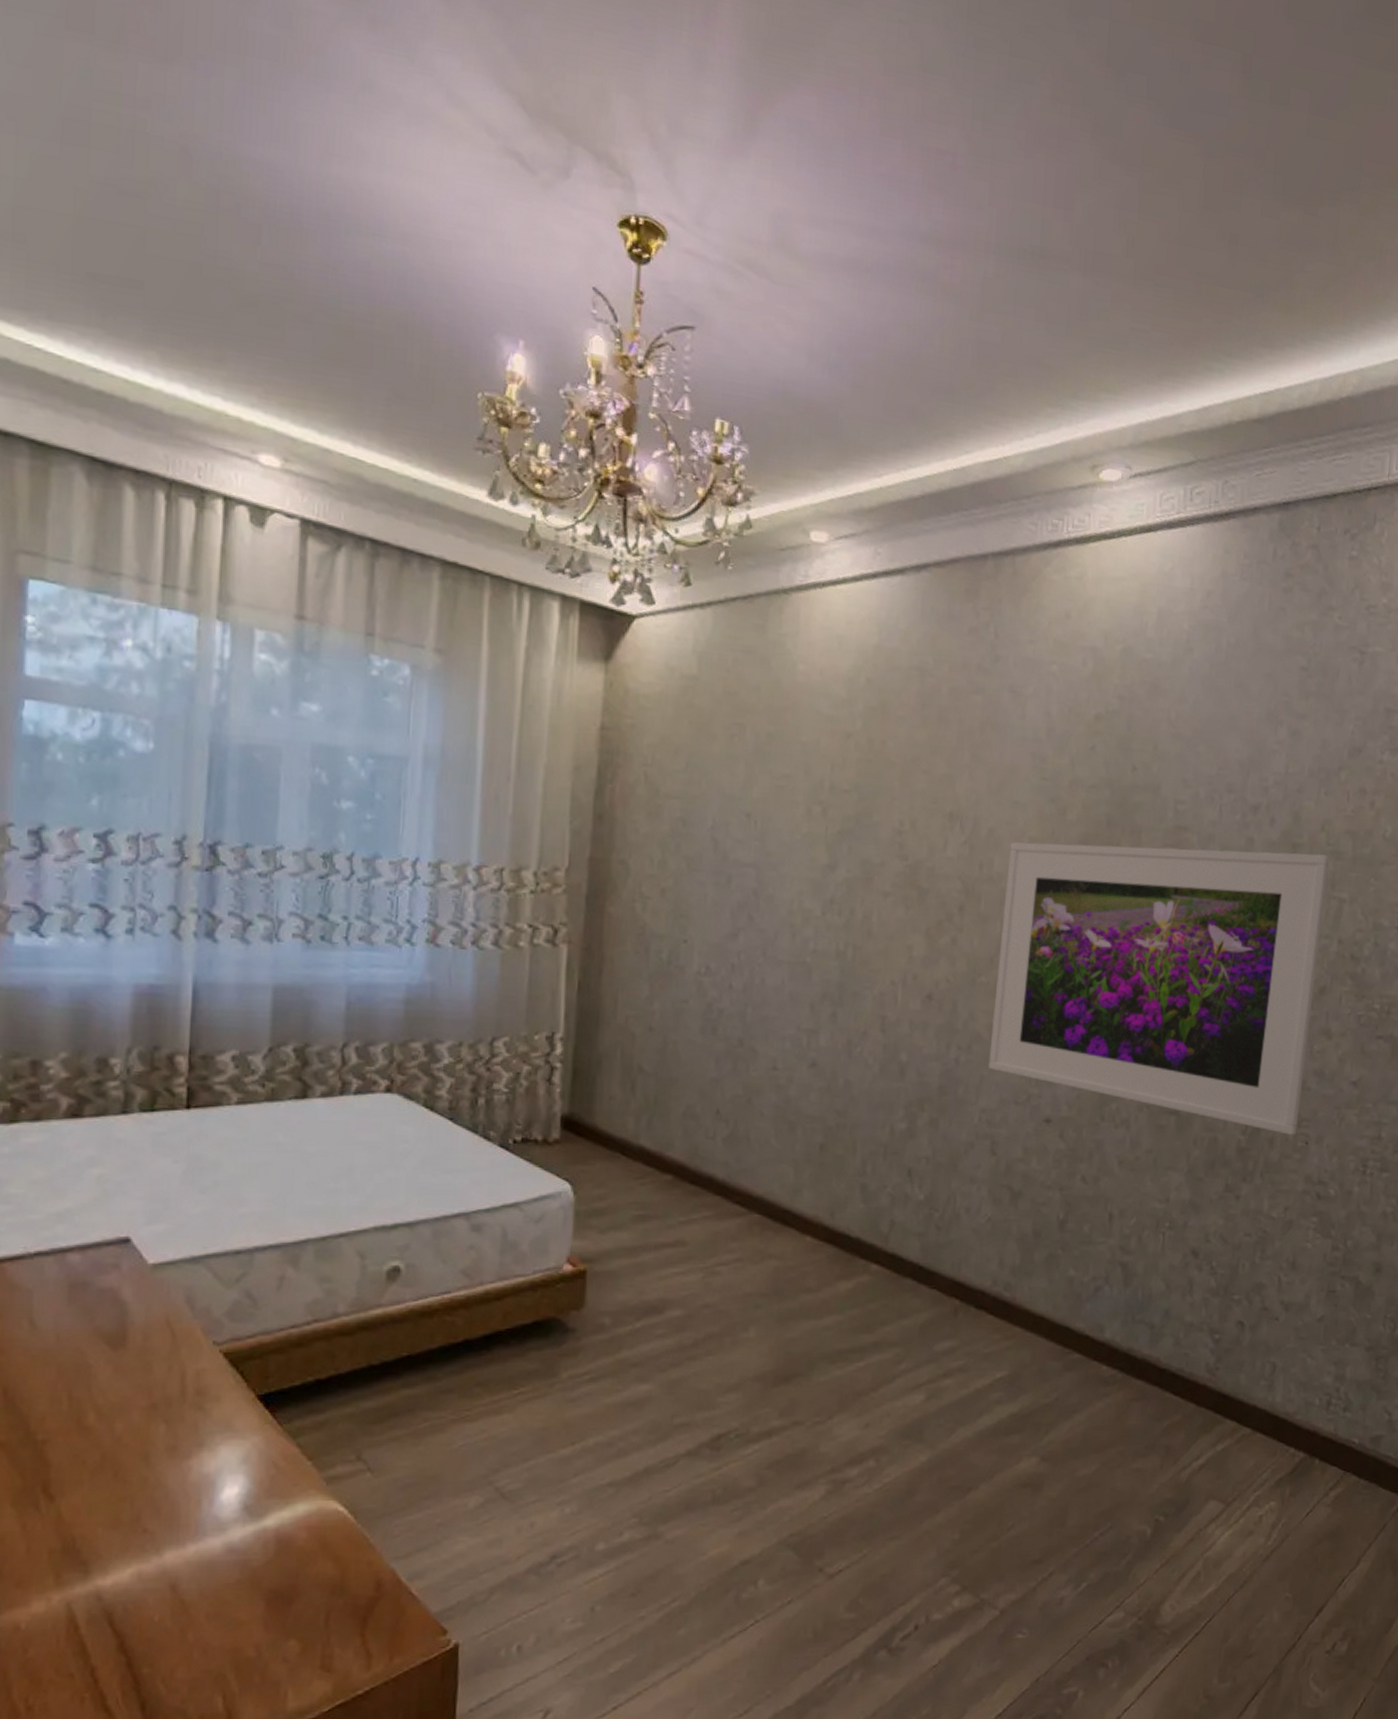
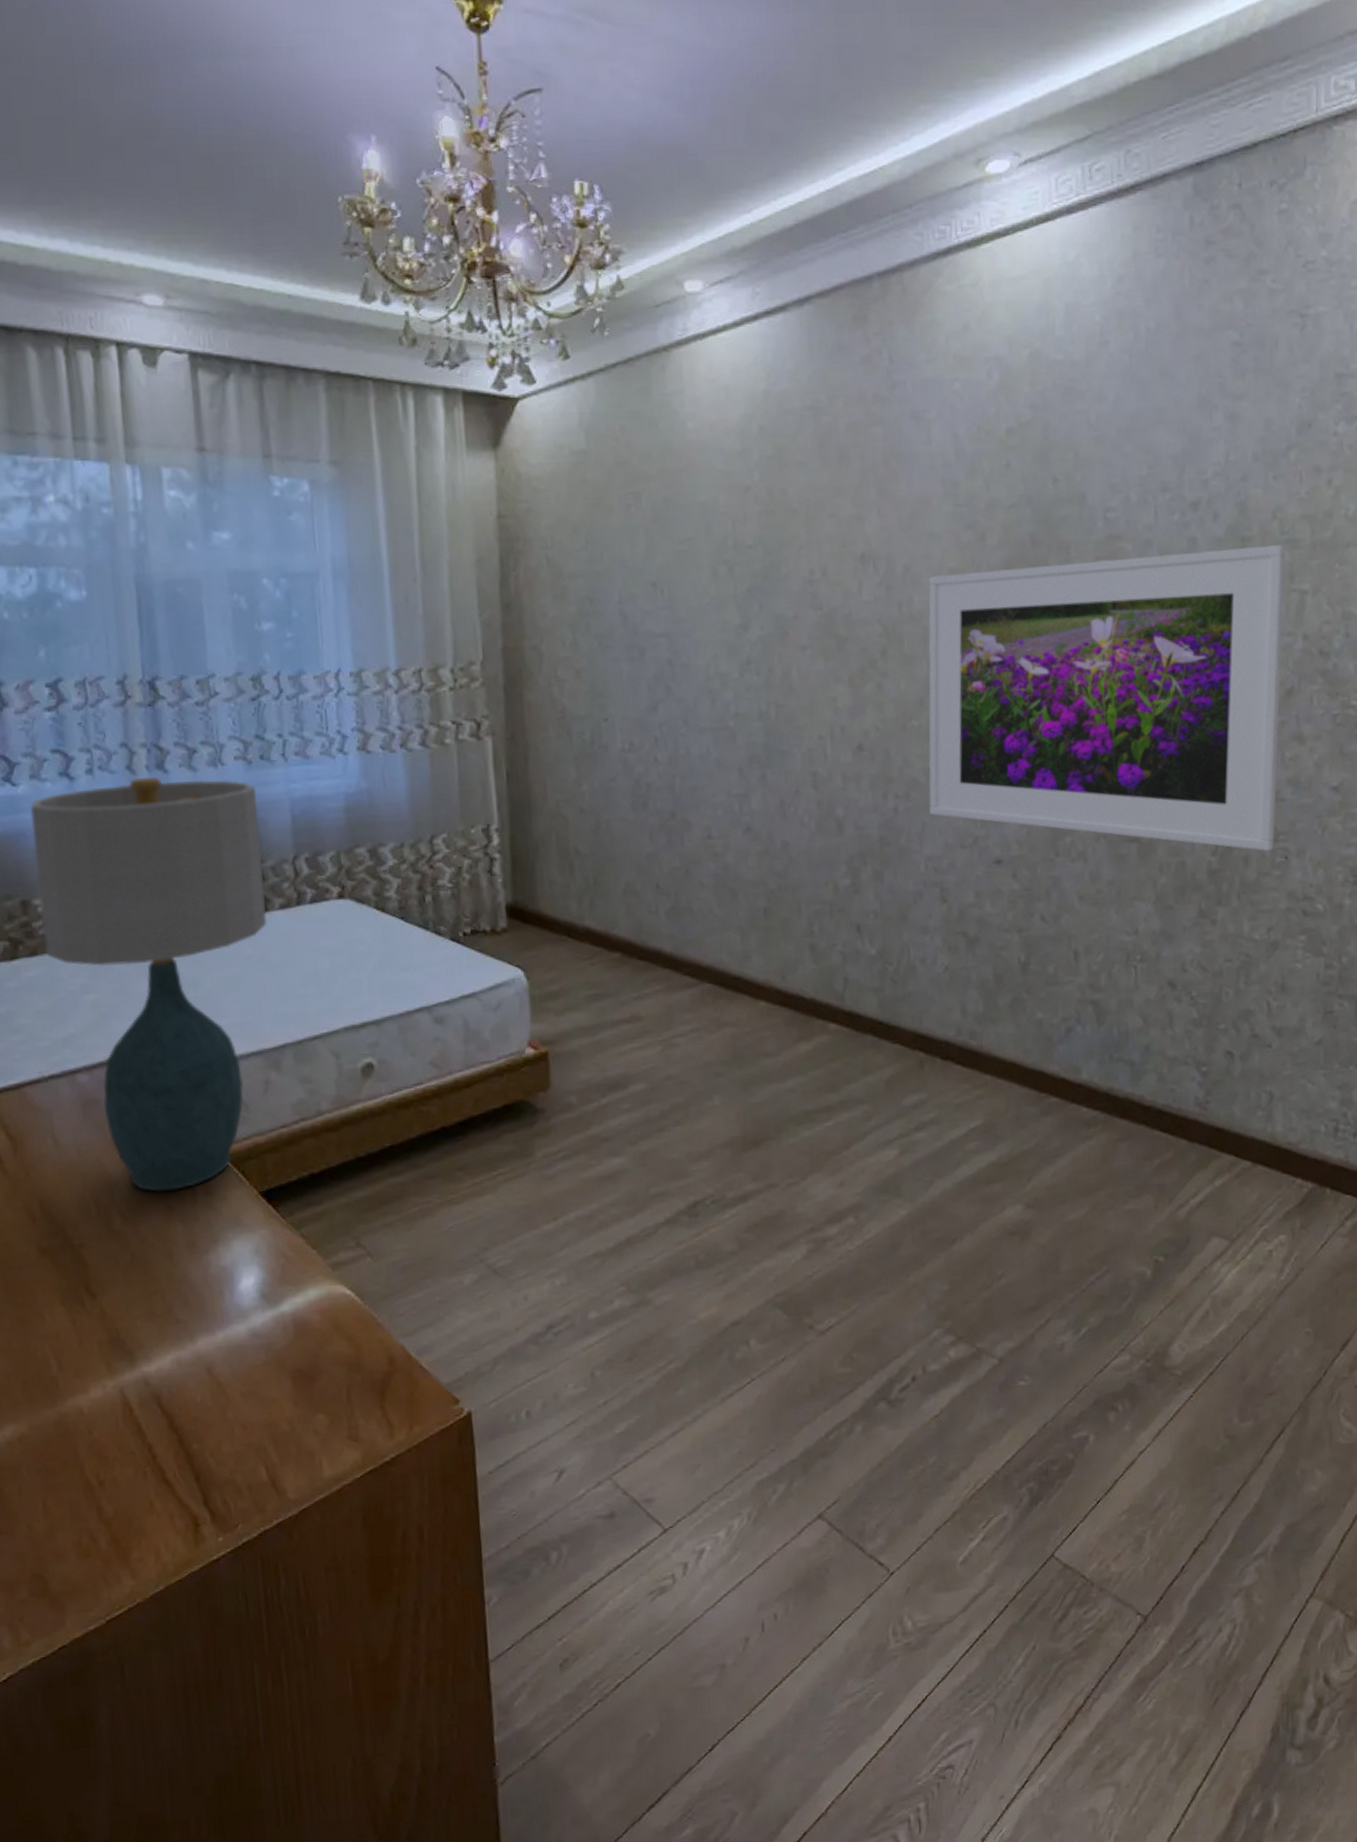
table lamp: none [51,944,312,1388] -> present [30,777,268,1192]

